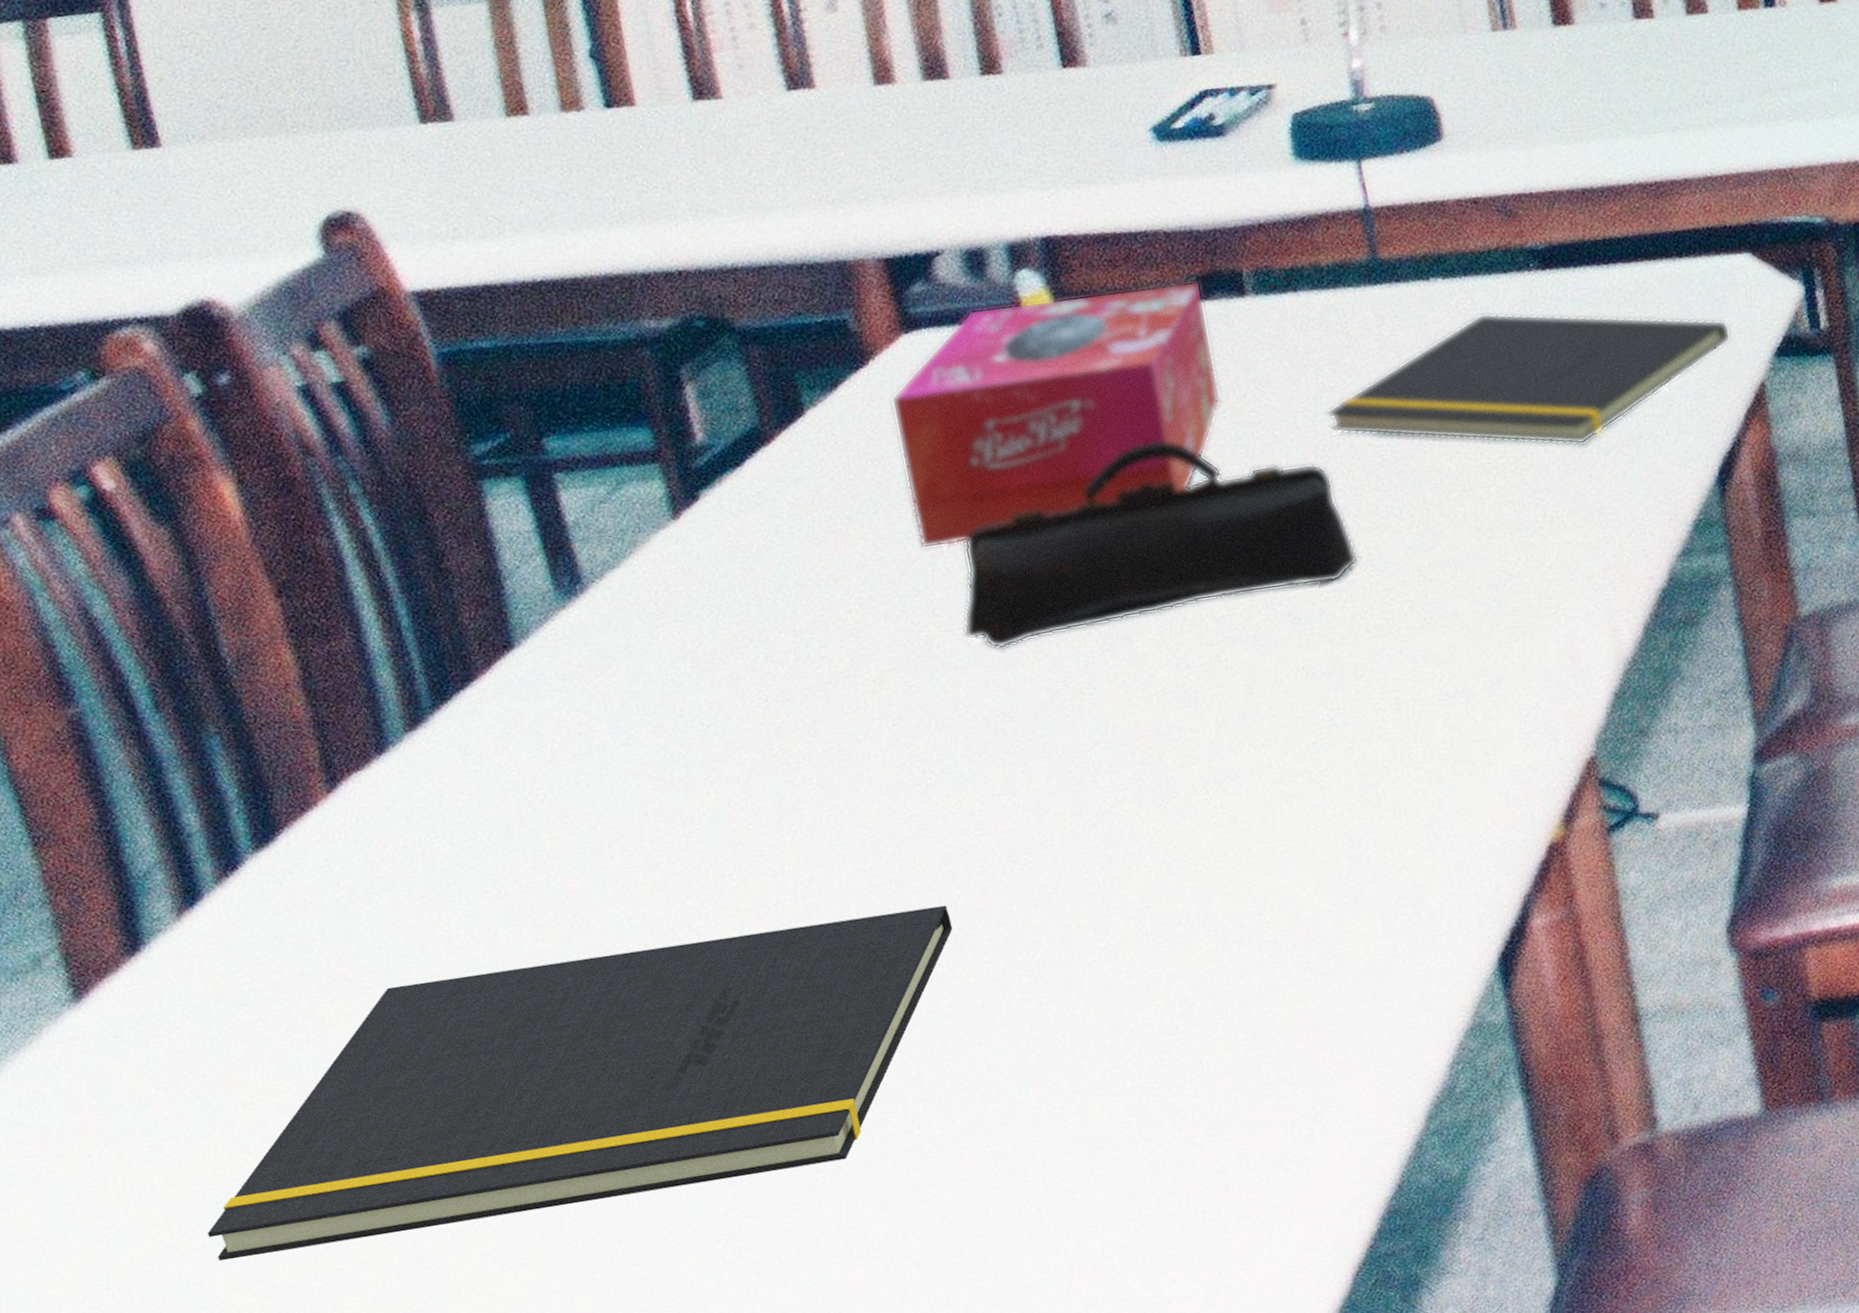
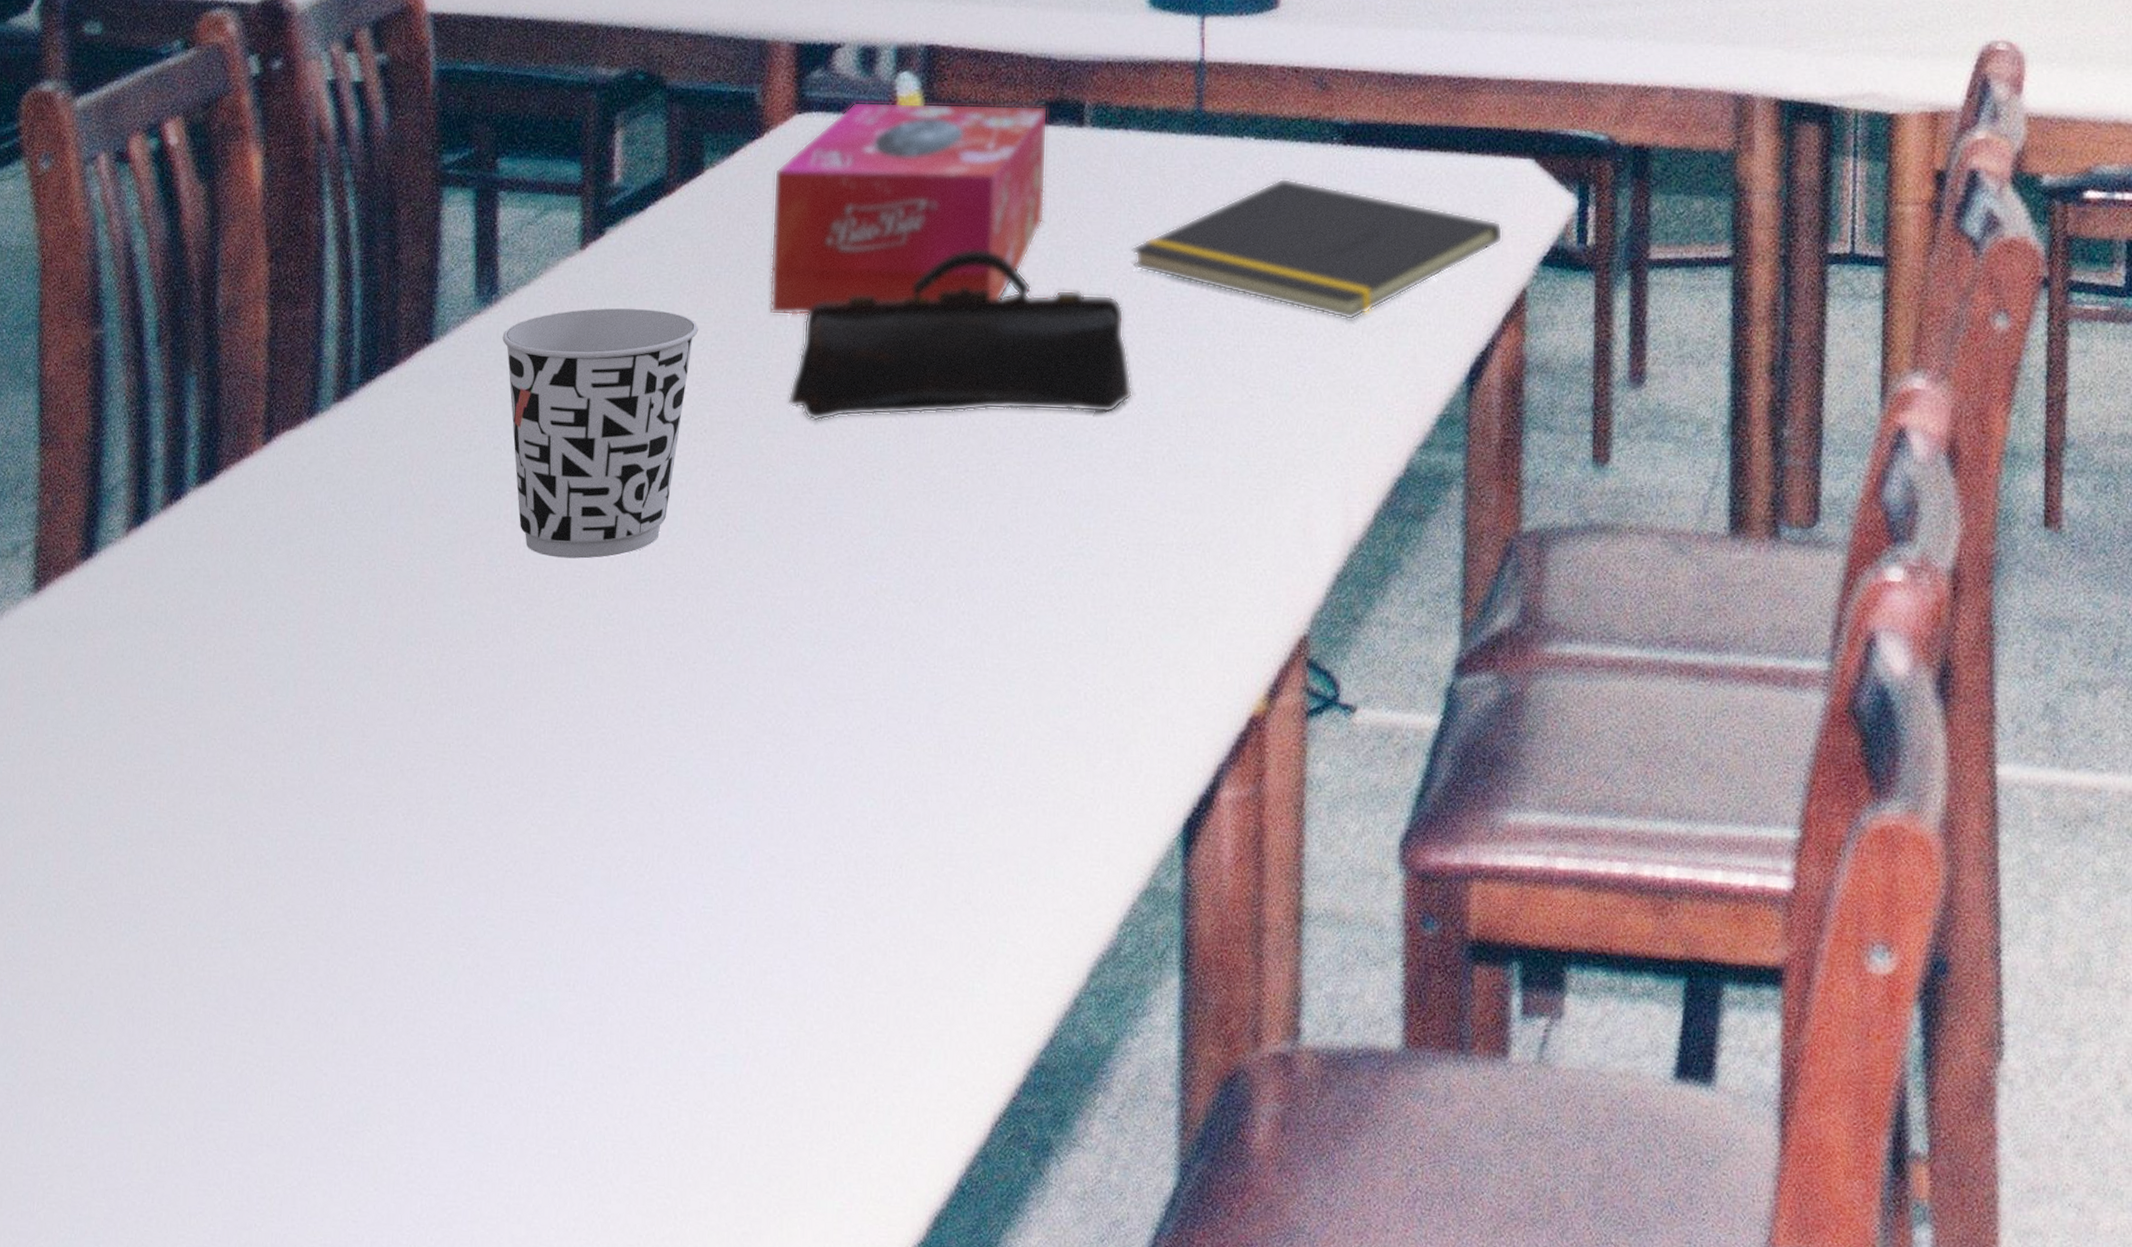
notepad: present [207,905,953,1262] -> none [75,634,720,889]
cup: none [600,566,850,843] -> present [502,308,698,559]

